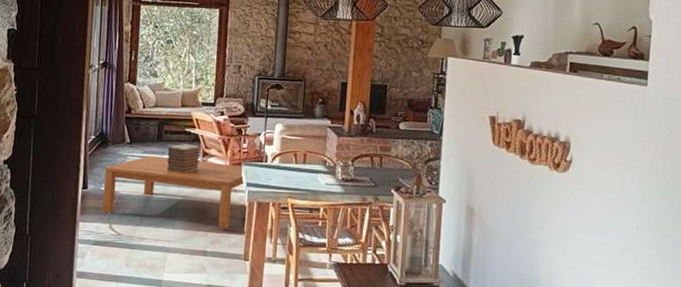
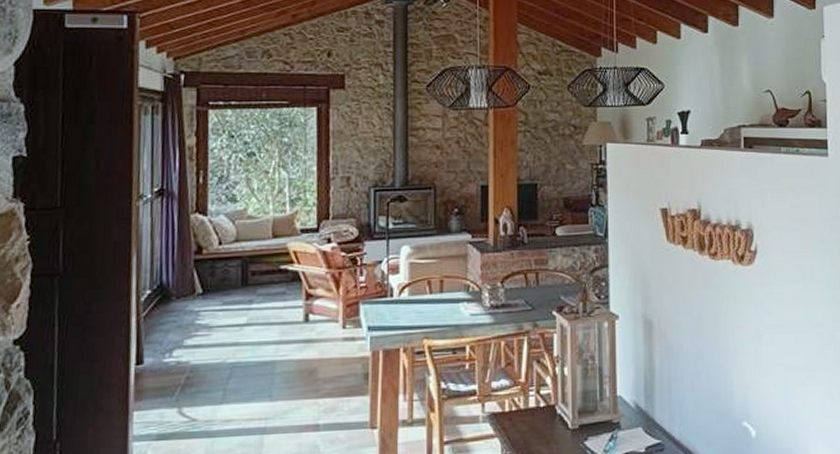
coffee table: present [102,156,245,230] -> none [166,305,366,393]
book stack: present [167,144,202,174] -> none [256,285,304,326]

